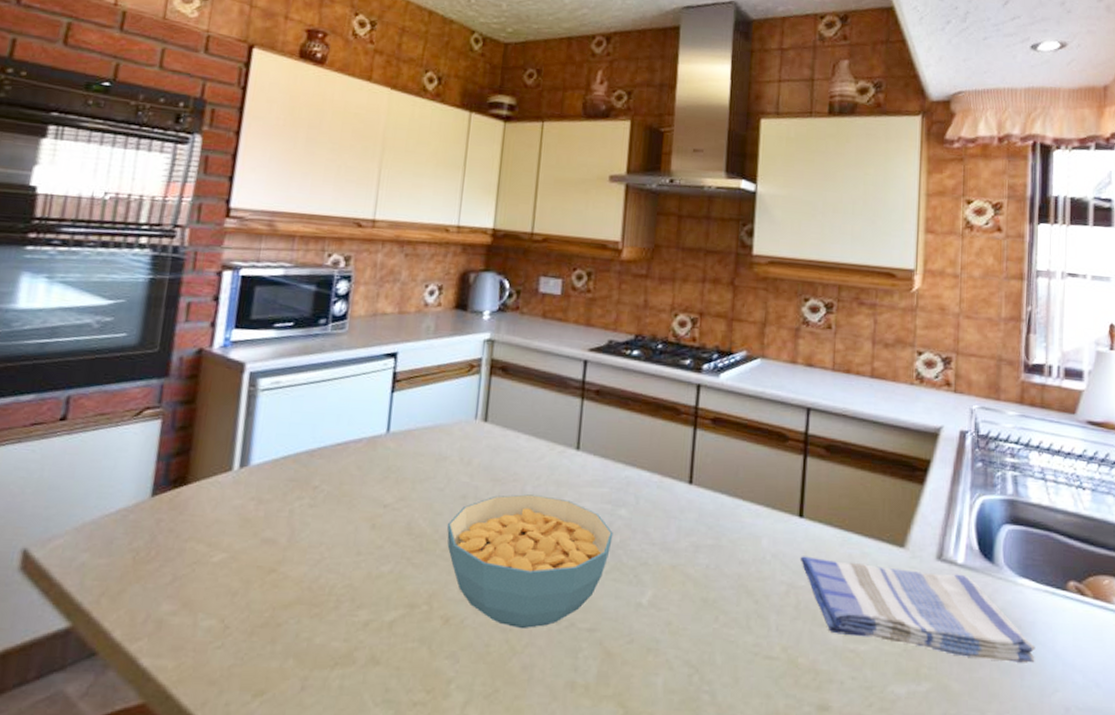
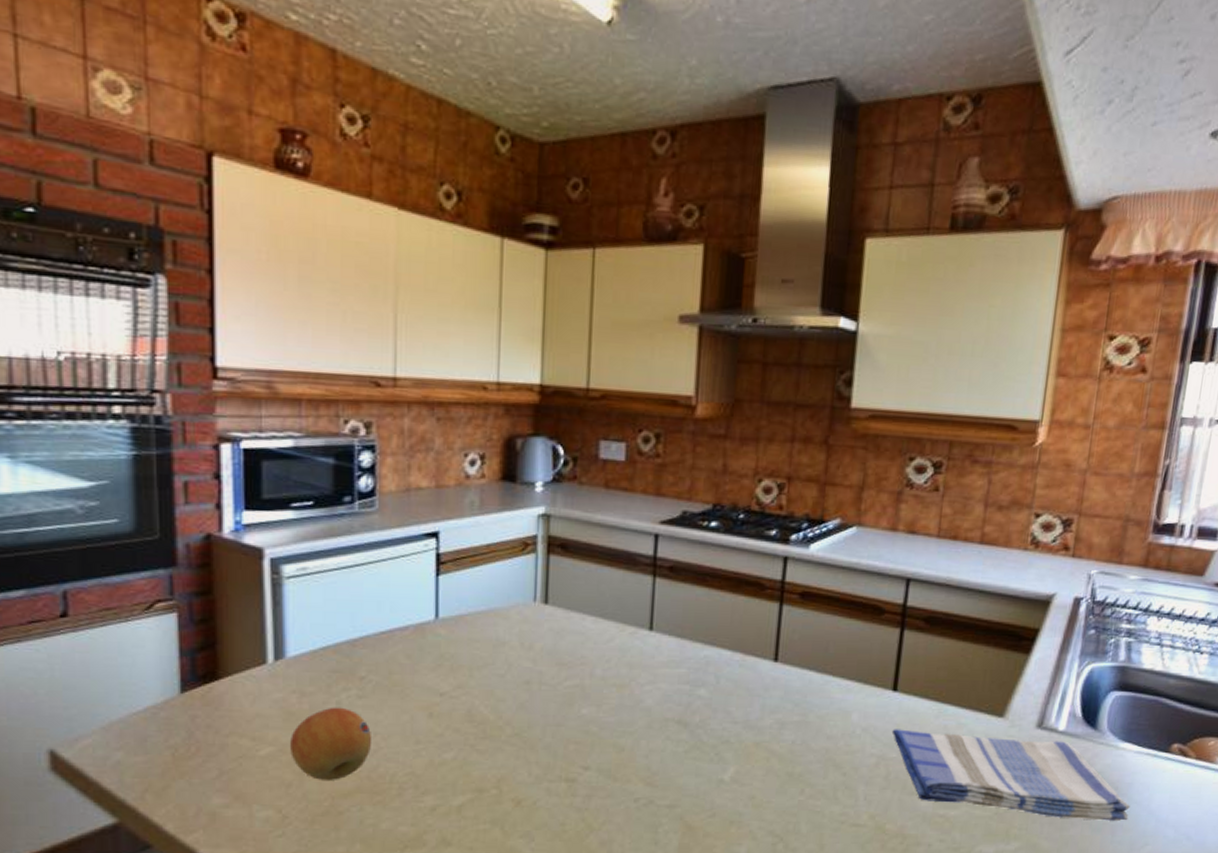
fruit: none [241,515,318,590] -> present [290,707,372,780]
cereal bowl: present [447,494,613,629] -> none [511,678,692,808]

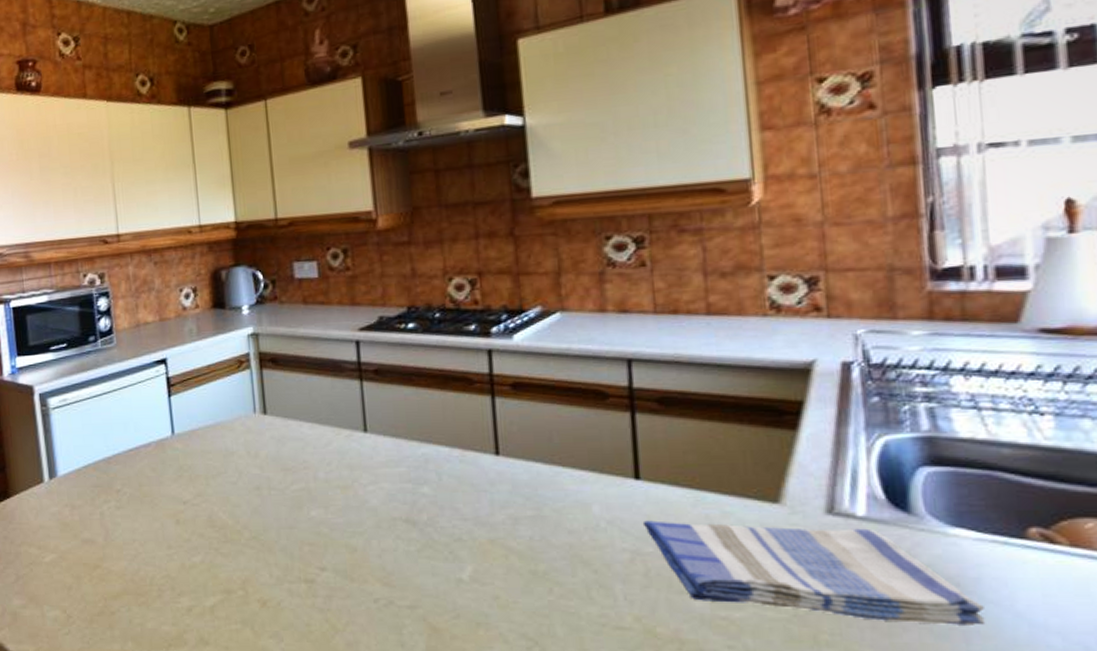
fruit: present [290,707,372,780] -> none [67,517,132,583]

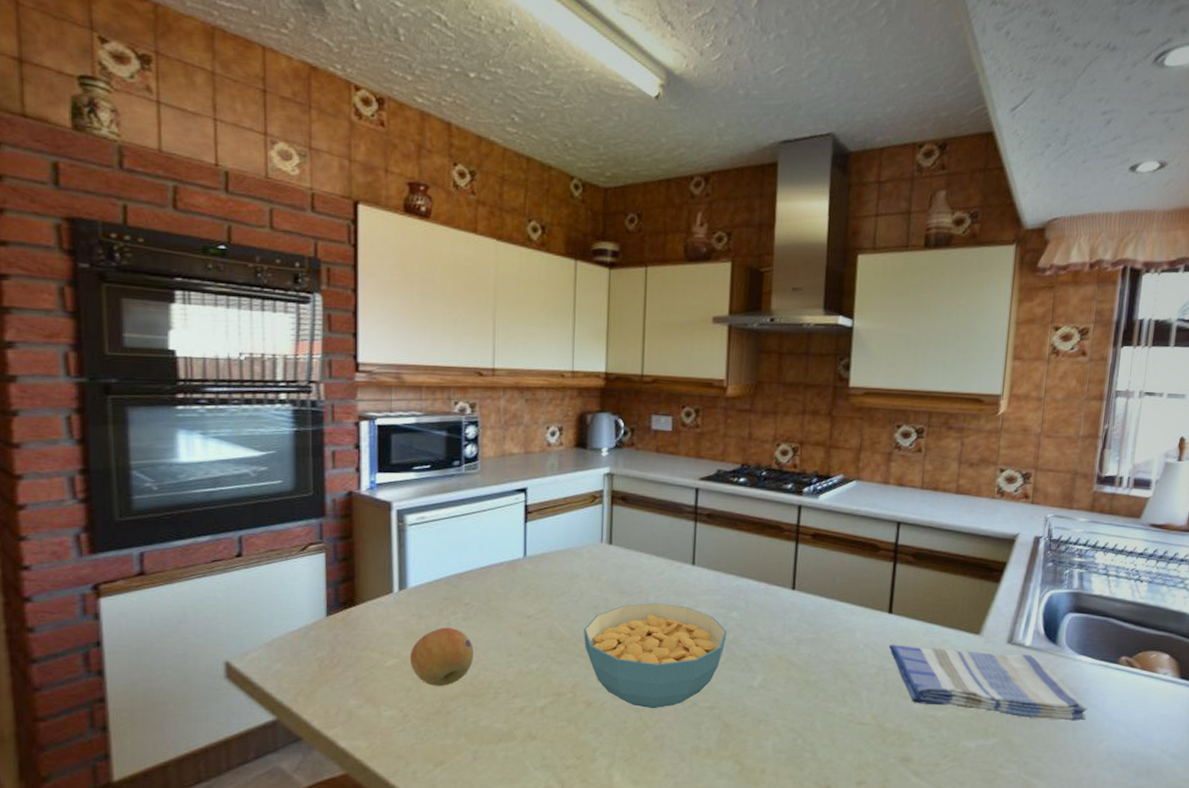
fruit: none [67,517,132,583] -> present [410,627,474,686]
cereal bowl: none [246,480,419,609] -> present [583,603,727,709]

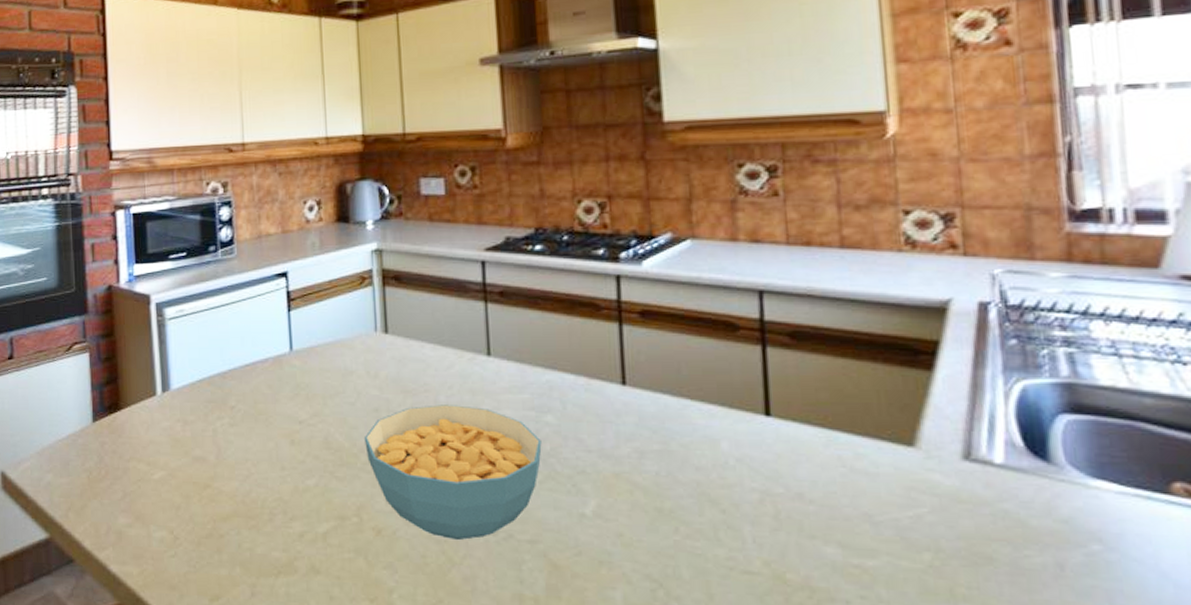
fruit: present [410,627,474,686] -> none [177,434,244,504]
dish towel: present [888,644,1088,721] -> none [772,459,1129,585]

